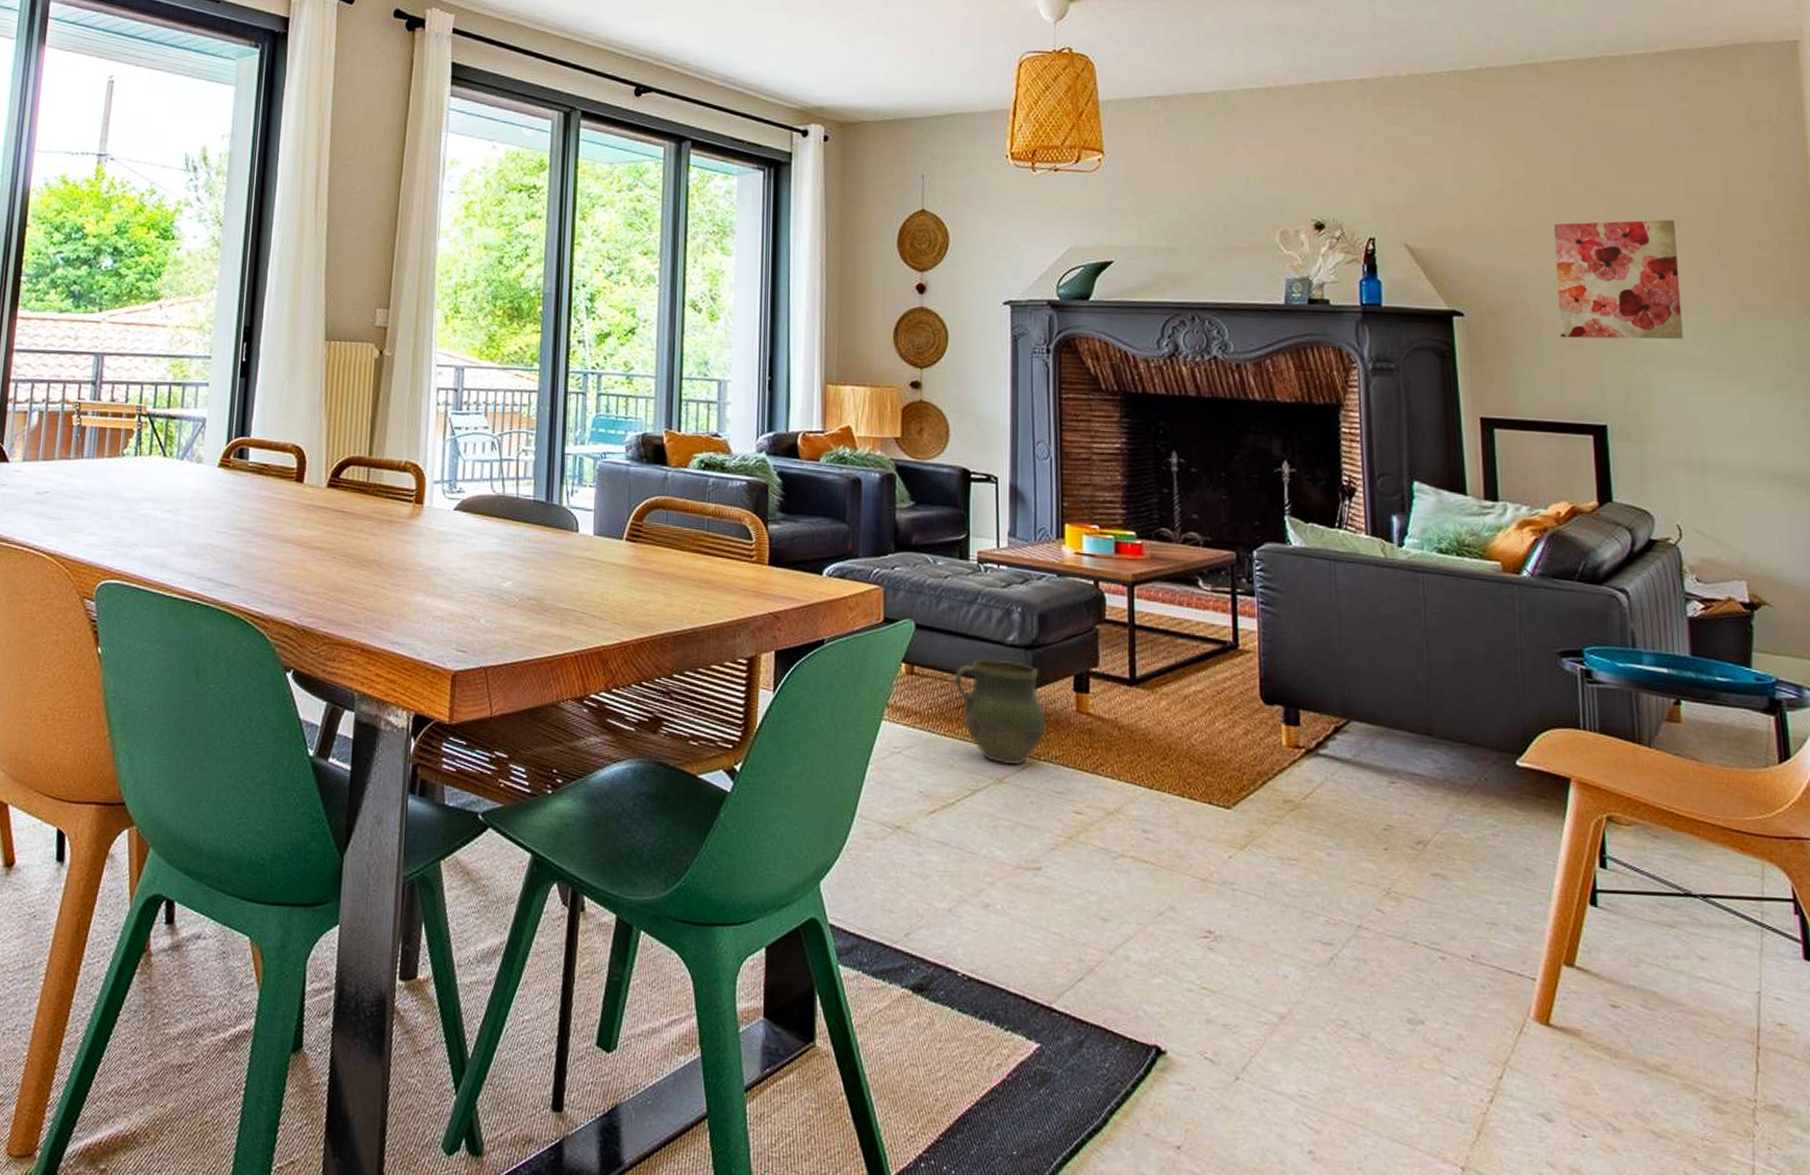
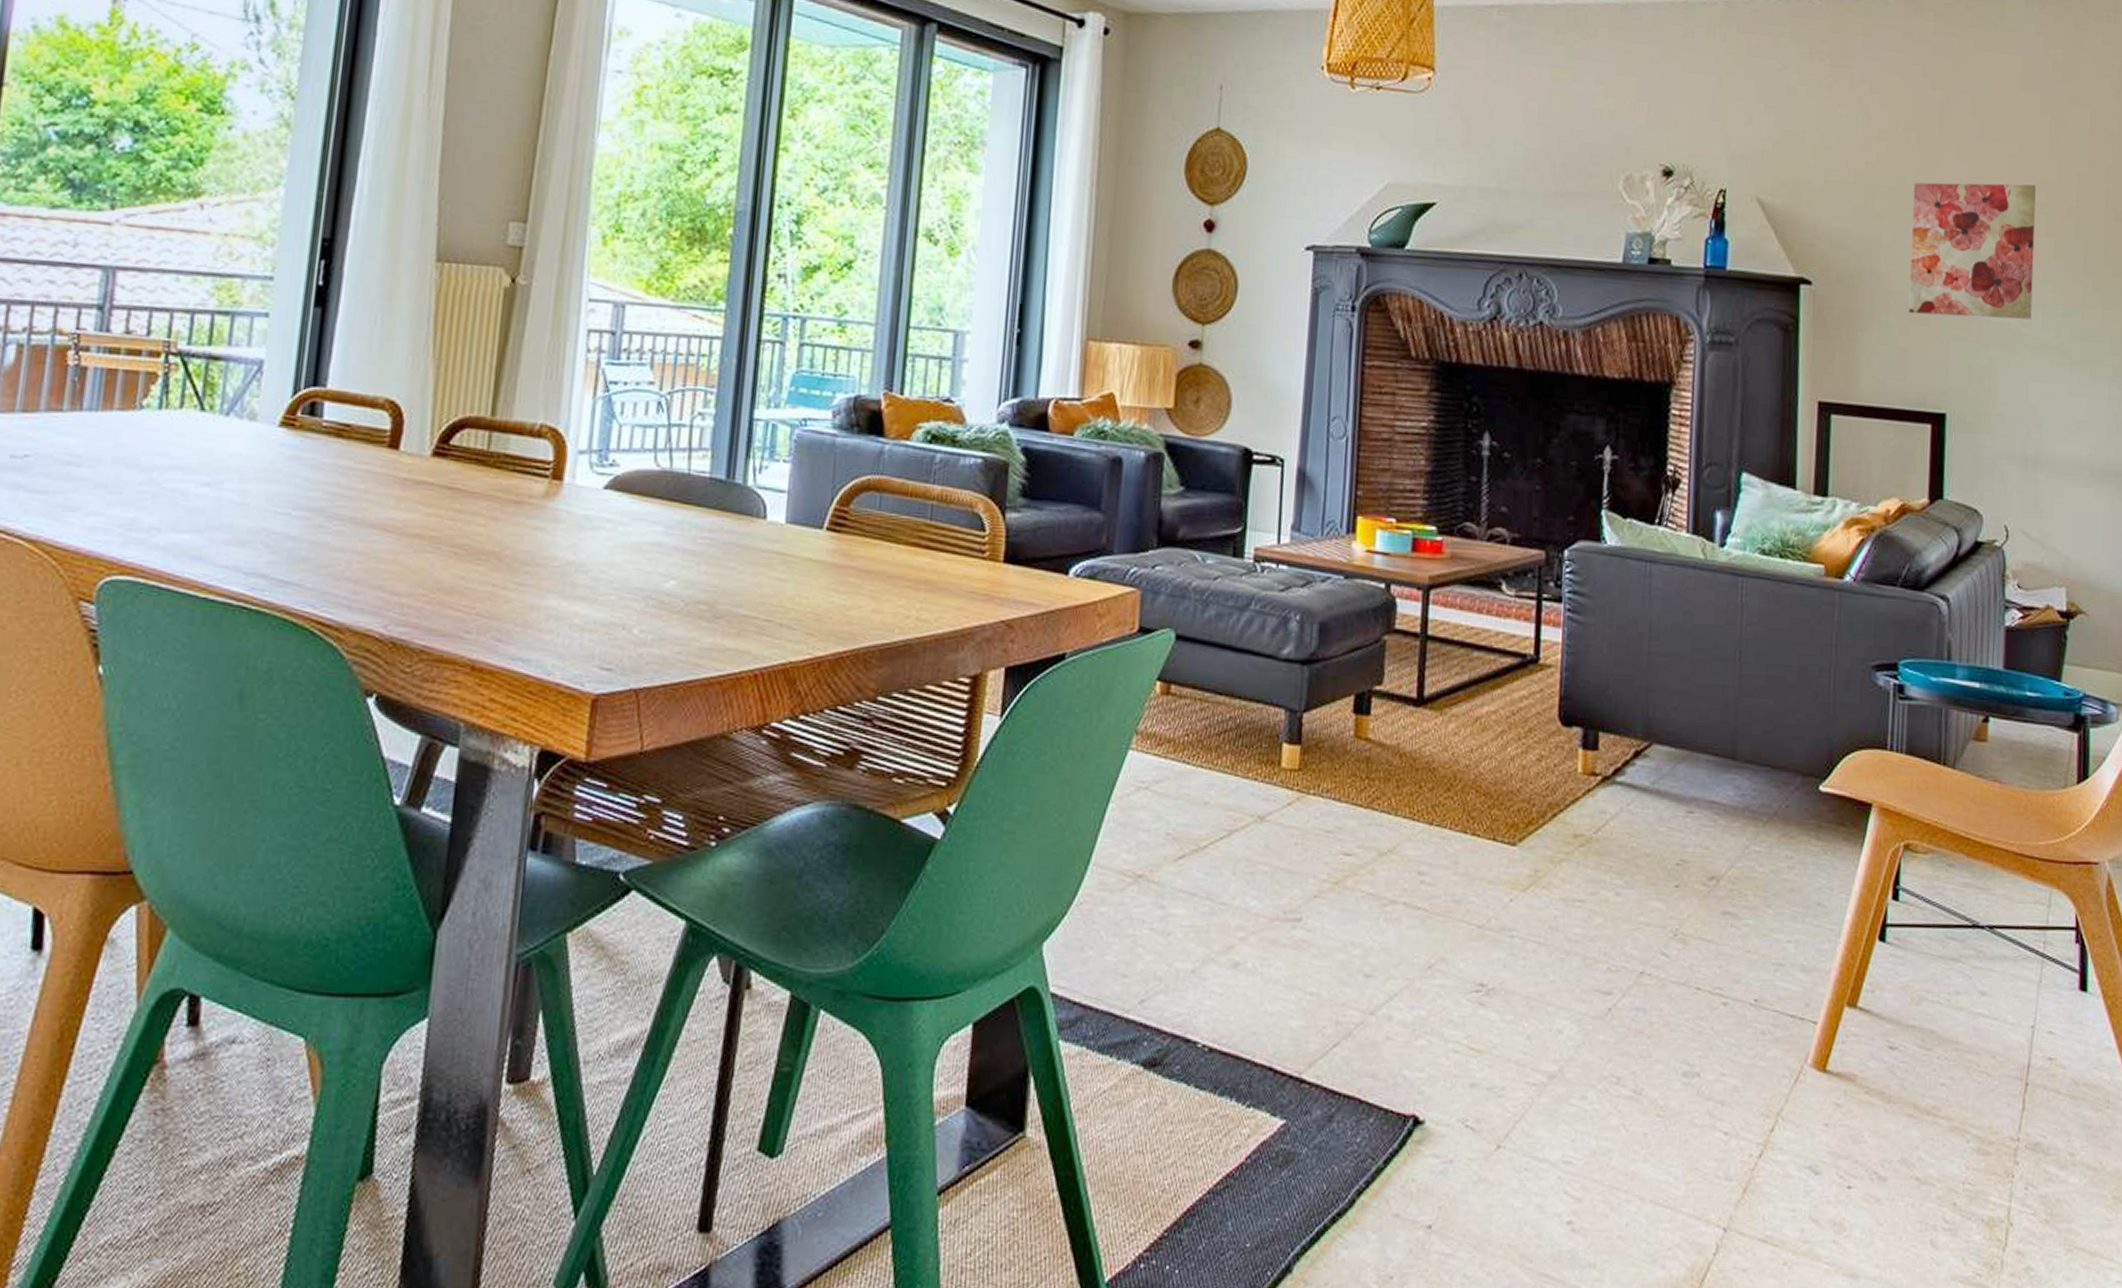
ceramic jug: present [954,658,1045,764] -> none [1217,675,1319,799]

